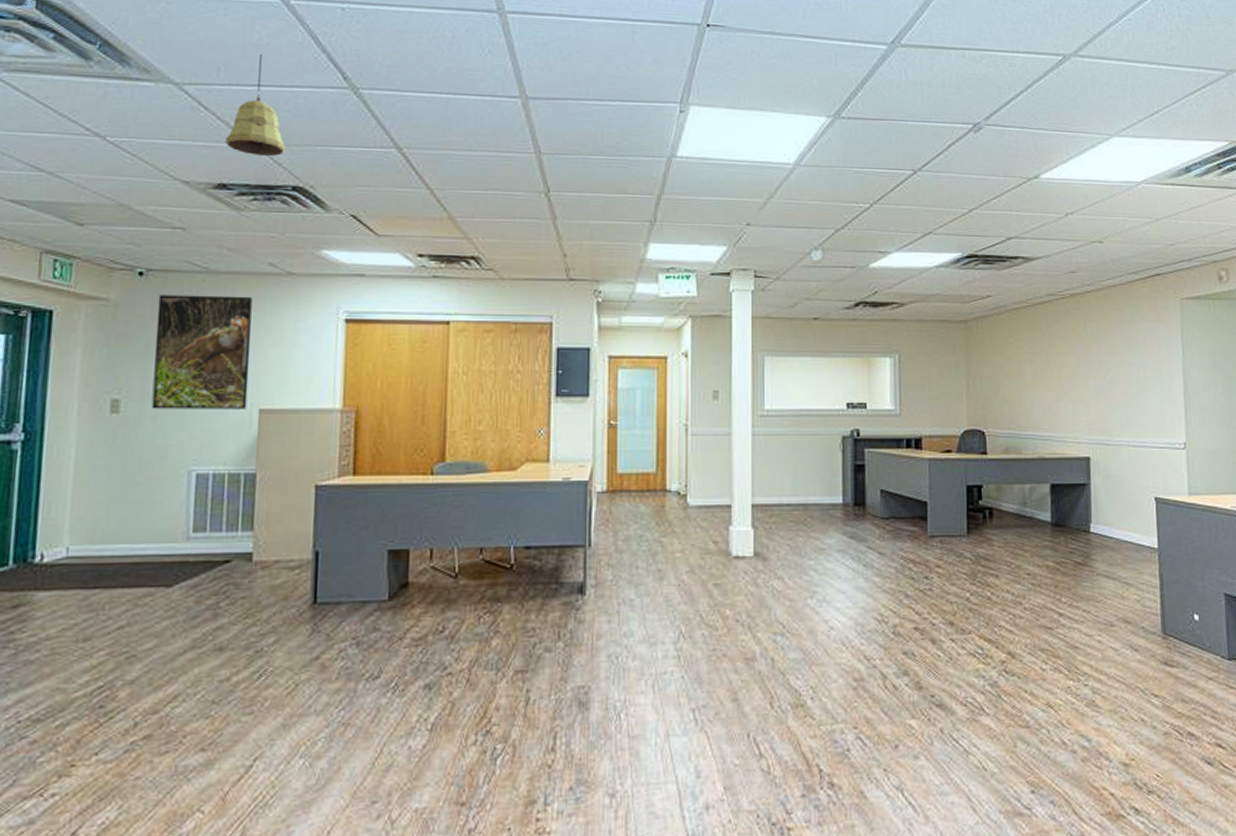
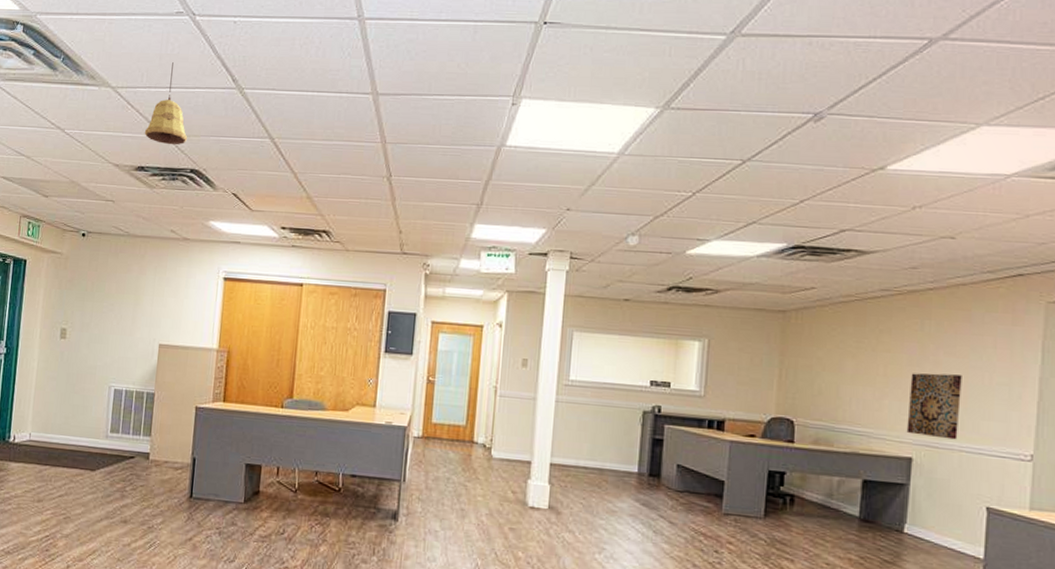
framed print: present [151,294,252,409] -> none [87,251,158,343]
wall art: none [1080,372,1125,435] -> present [906,373,962,440]

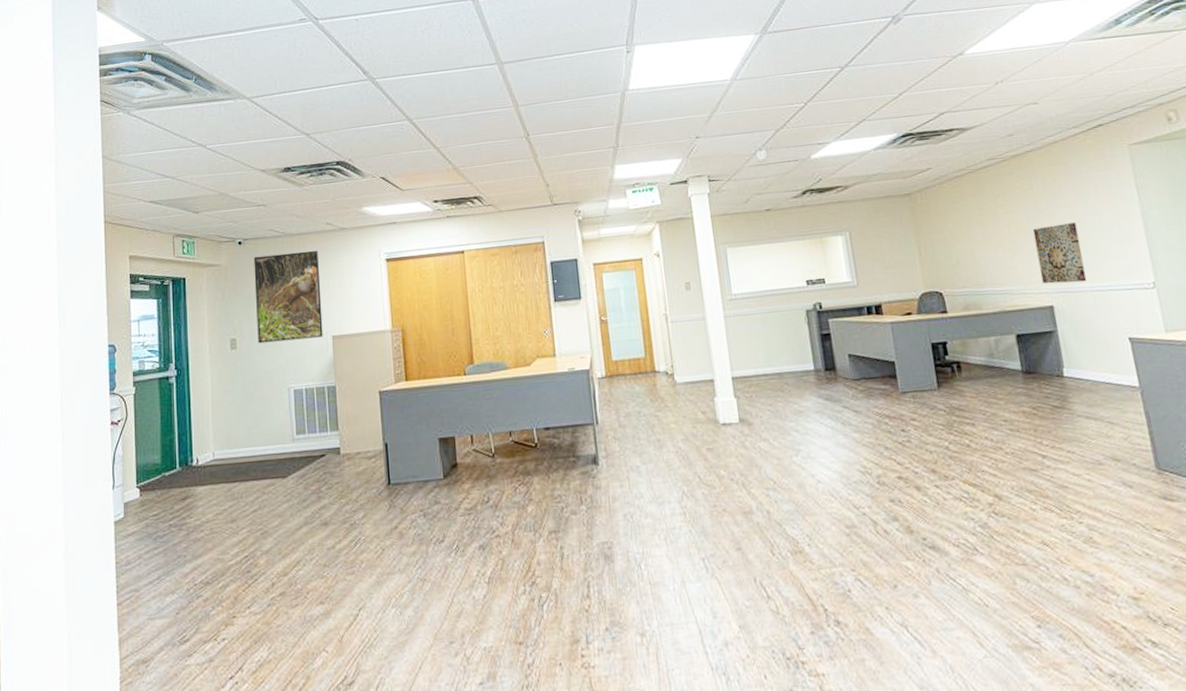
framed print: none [87,251,158,343] -> present [254,250,323,344]
pendant light: present [144,62,188,145] -> none [285,66,329,143]

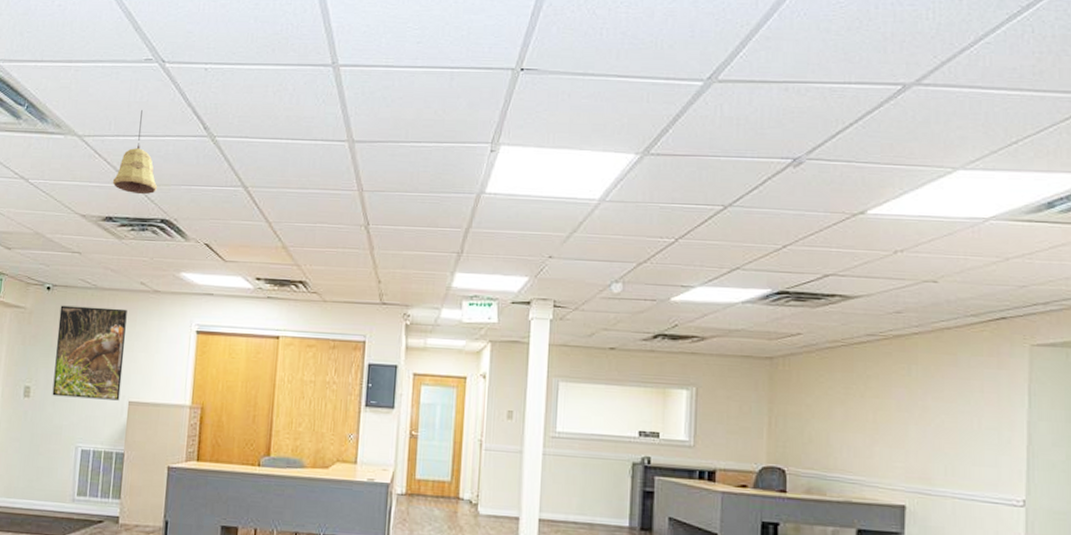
pendant light: none [285,66,329,143] -> present [112,110,158,195]
wall art: present [1032,222,1087,284] -> none [898,418,951,486]

